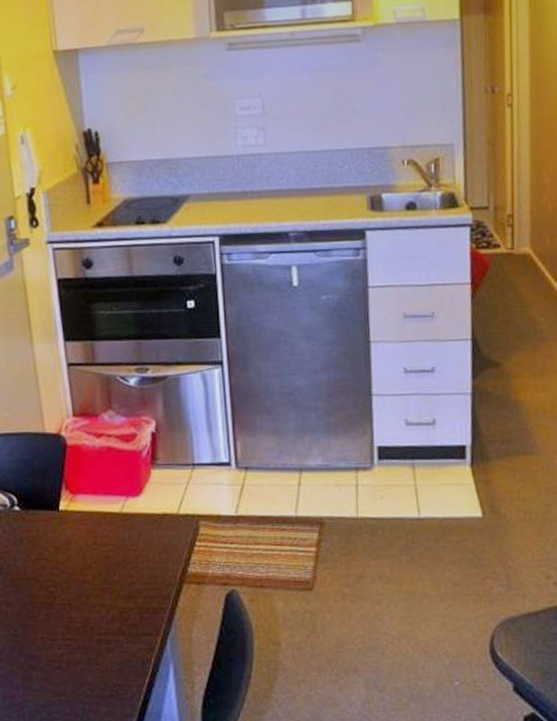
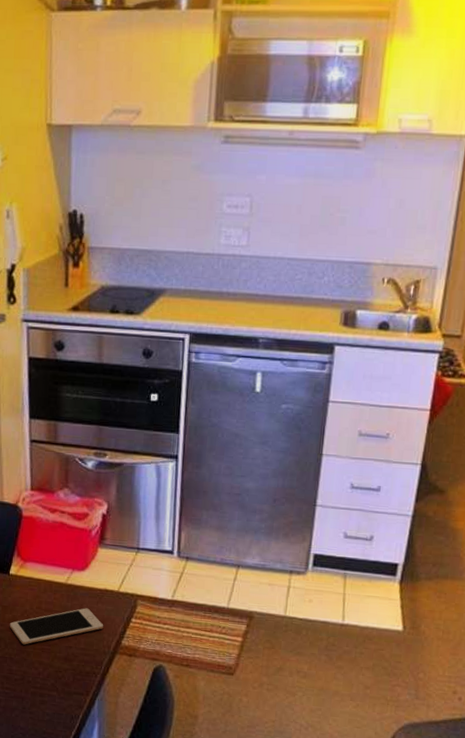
cell phone: none [64,537,167,587] -> present [9,608,104,645]

